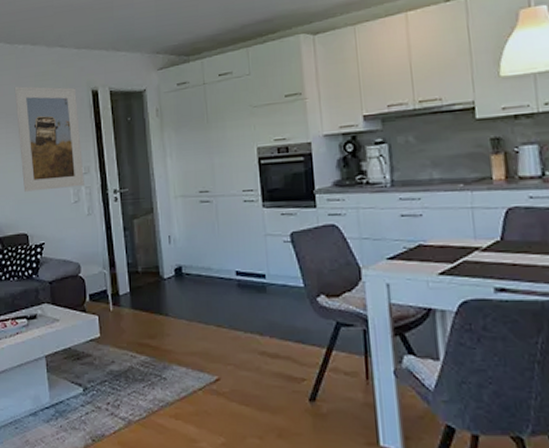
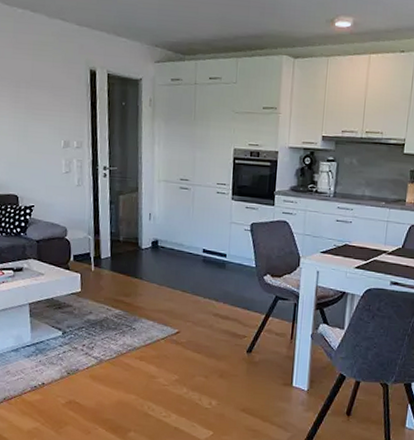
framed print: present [14,86,84,192] -> none [11,51,77,159]

